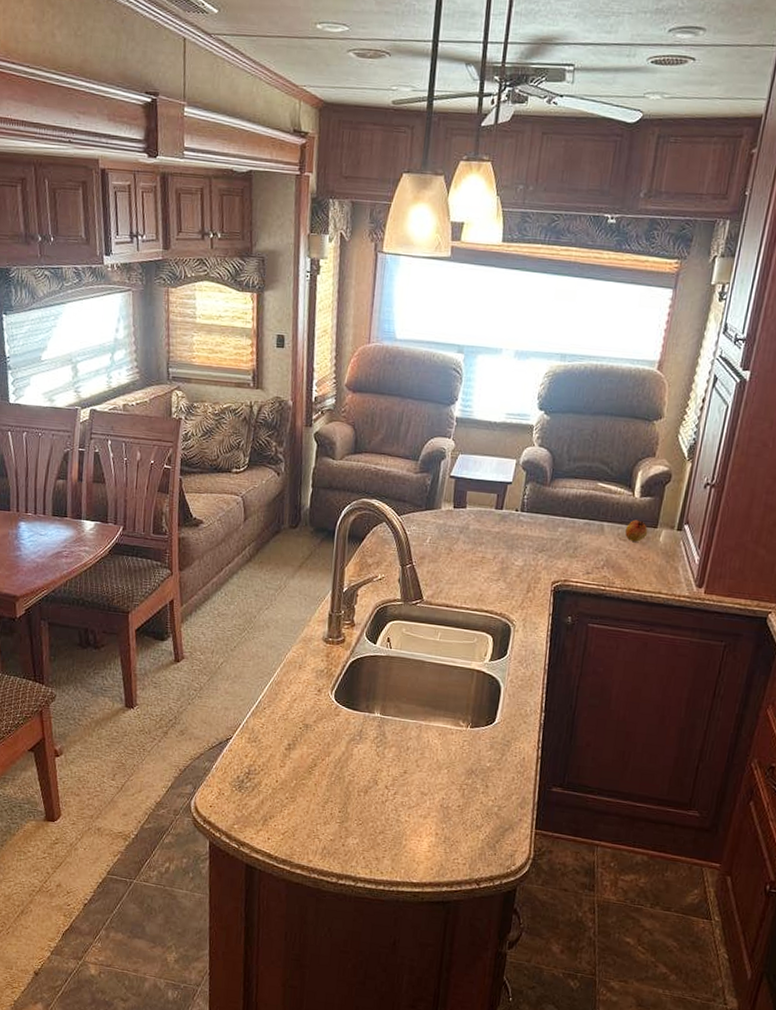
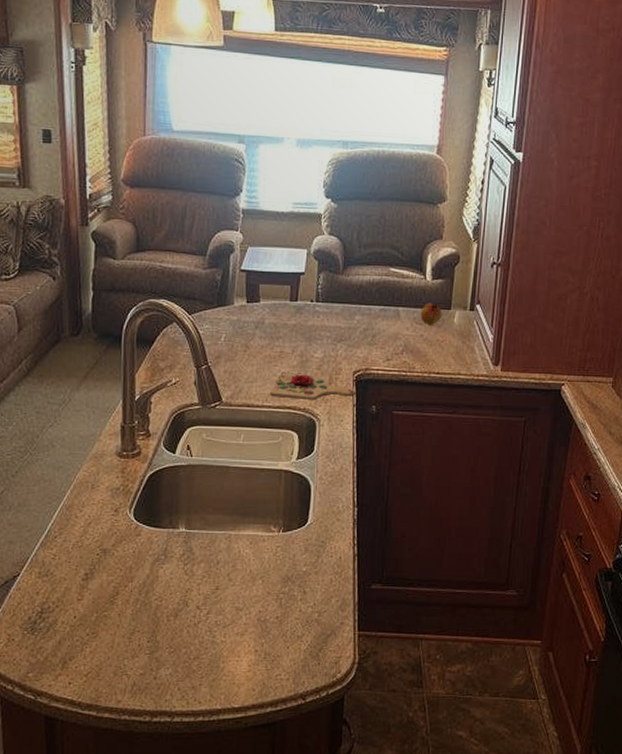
cutting board: none [469,576,552,606] -> present [270,371,355,399]

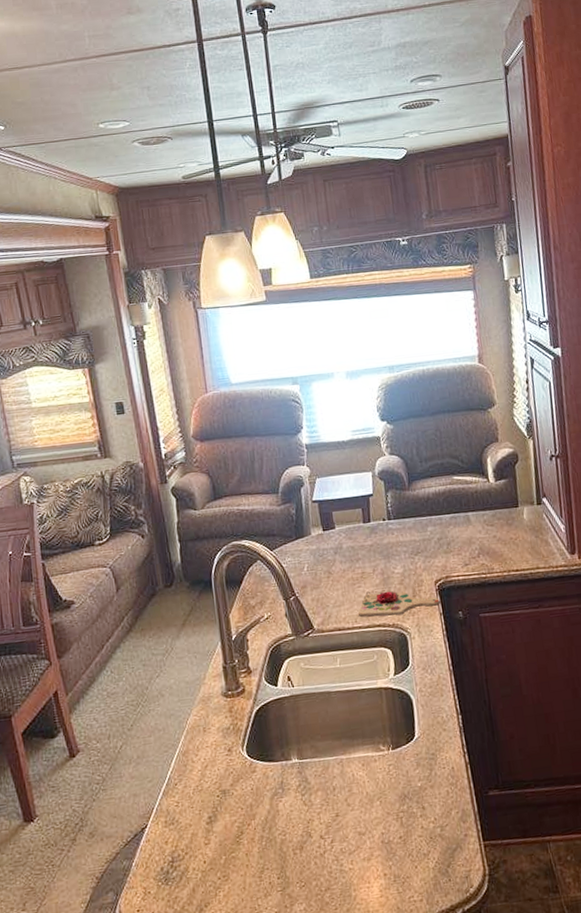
fruit: present [421,303,442,325] -> none [490,503,512,525]

